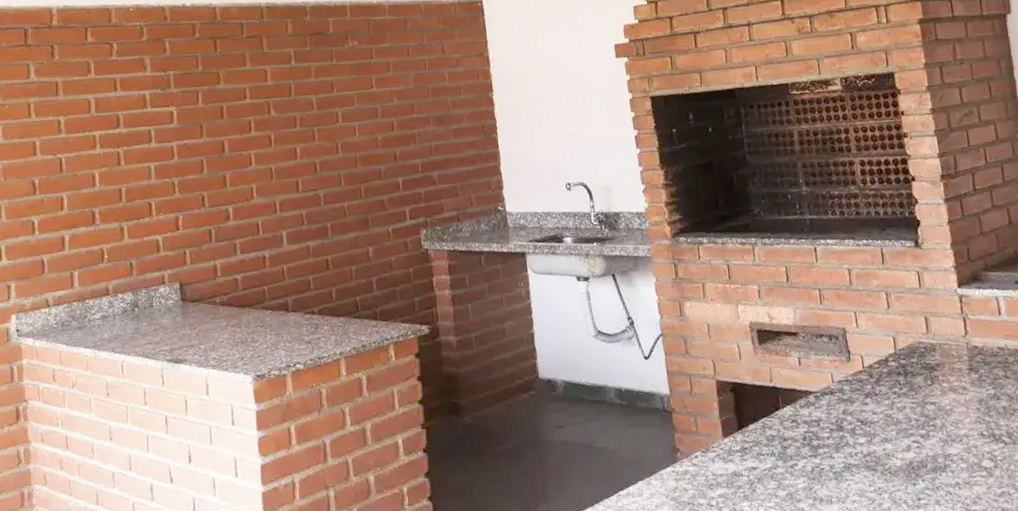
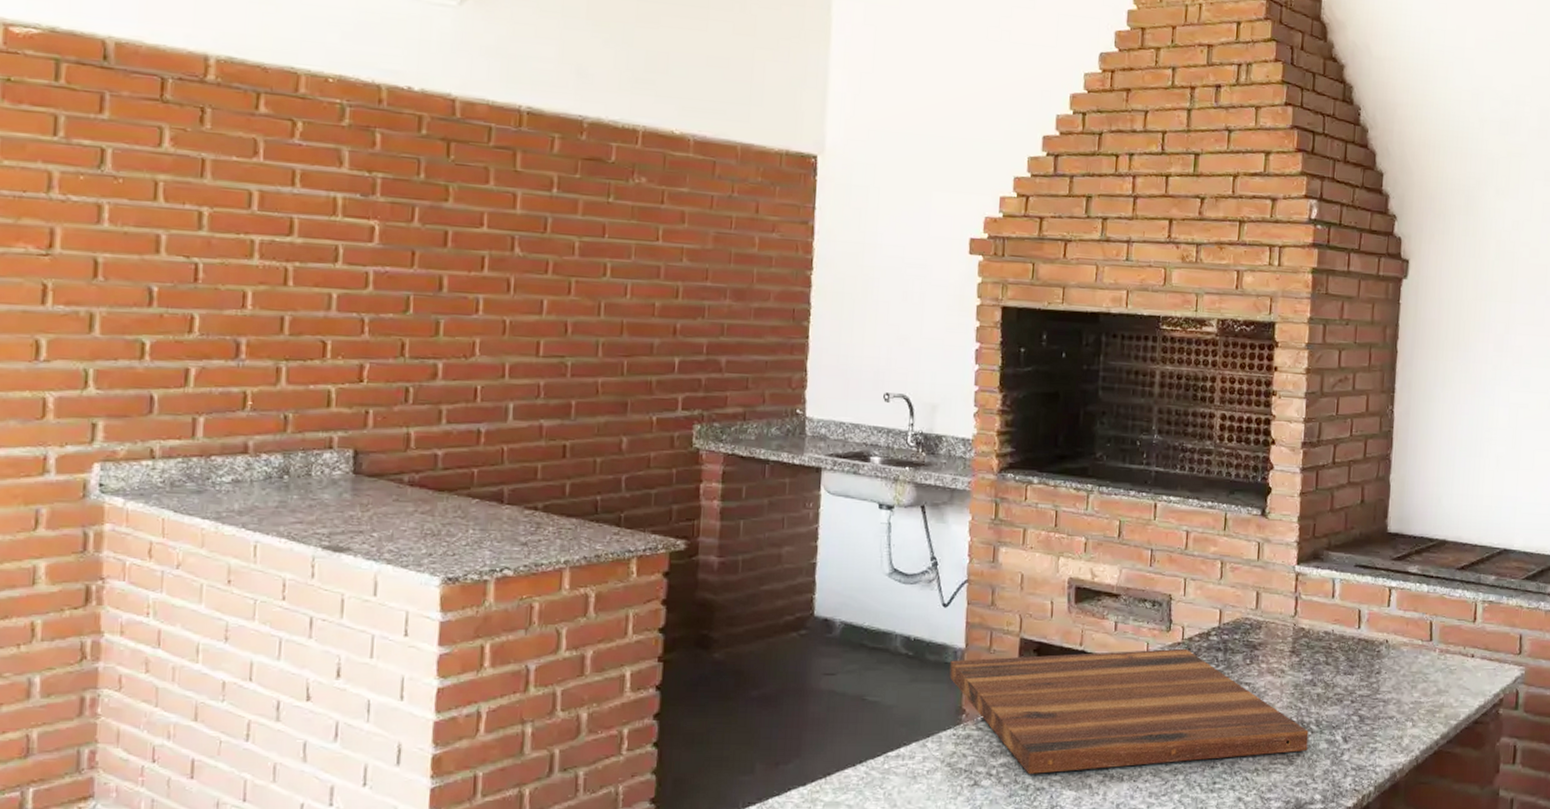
cutting board: none [659,375,1004,502] -> present [949,648,1309,774]

